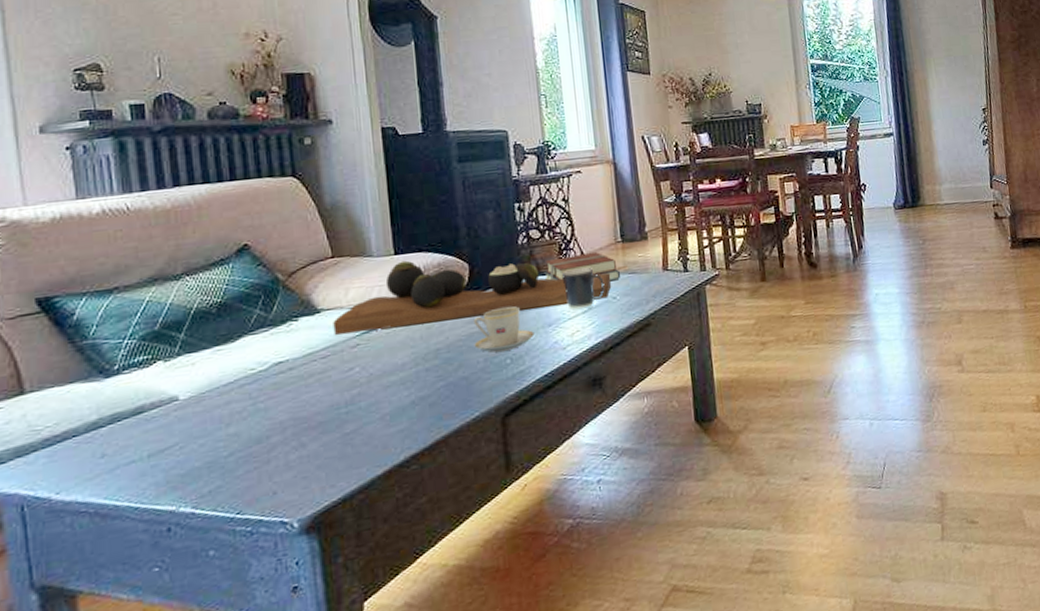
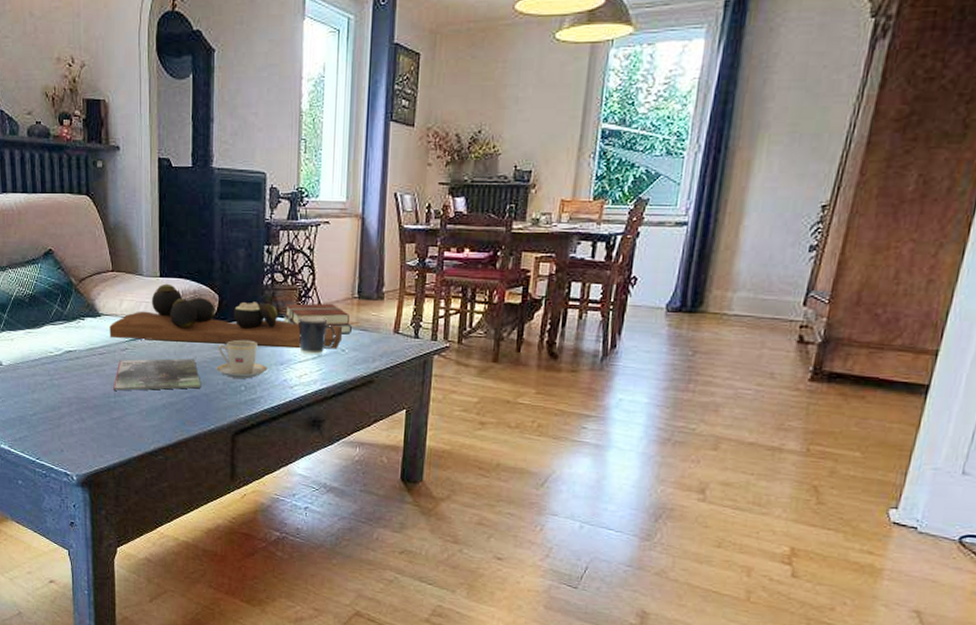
magazine: none [343,339,458,399] -> present [113,358,201,391]

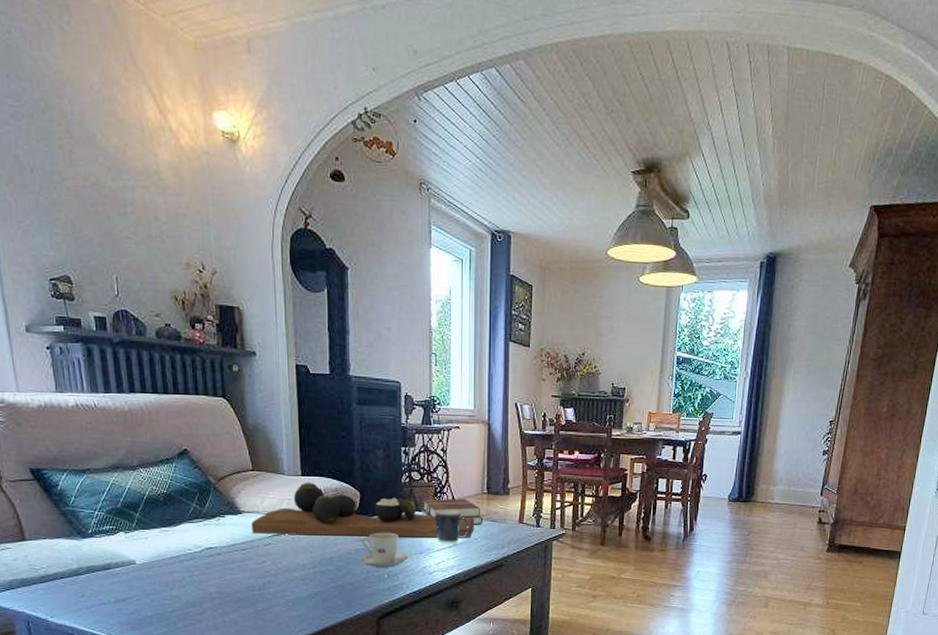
magazine: present [113,358,201,391] -> none [257,550,346,584]

